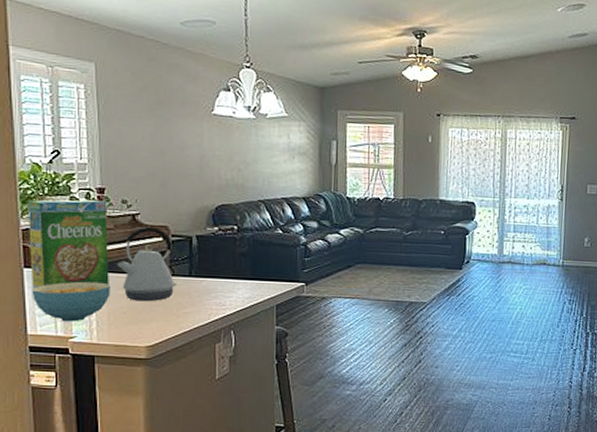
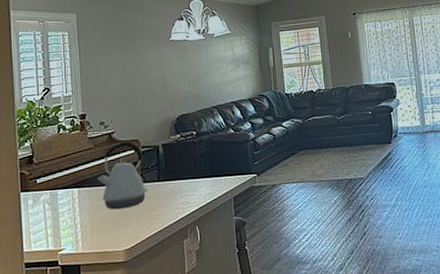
cereal box: present [27,199,109,289] -> none [24,125,91,210]
cereal bowl: present [32,281,111,322] -> none [27,196,93,237]

